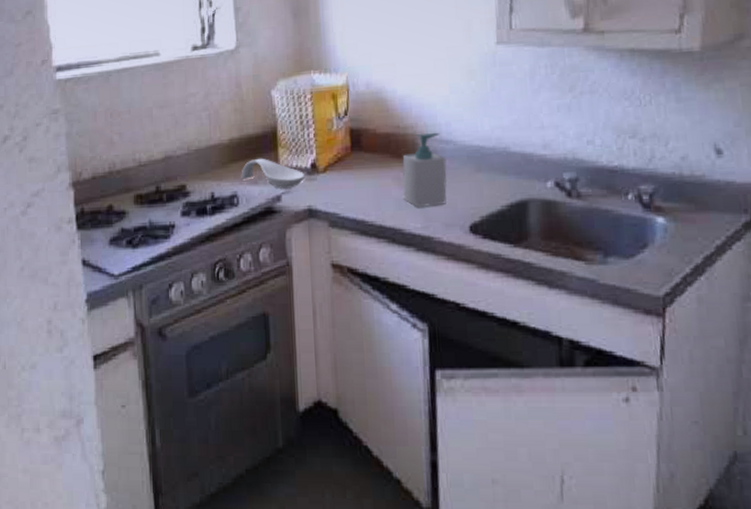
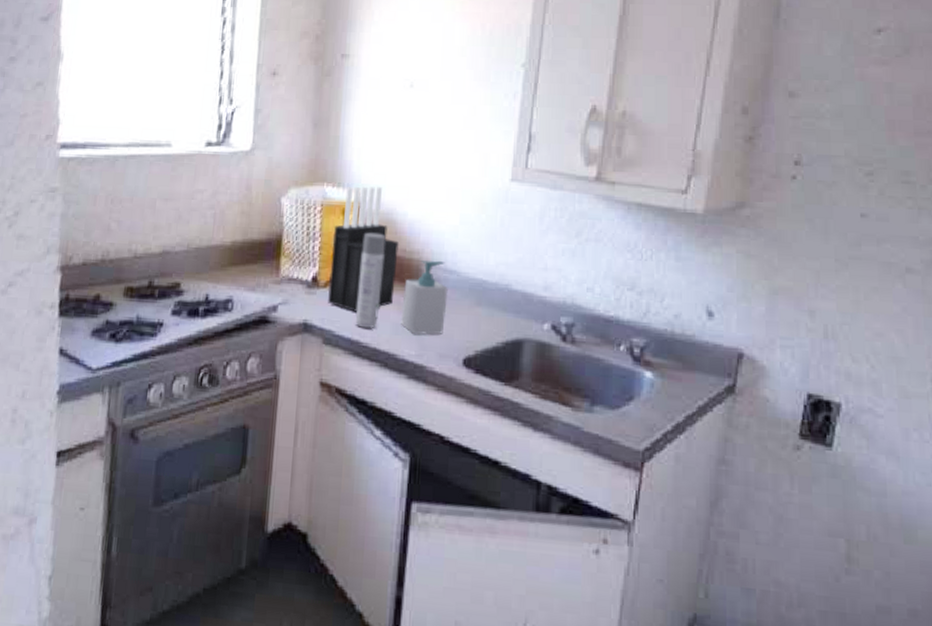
spoon rest: present [241,158,305,189] -> none [239,264,305,300]
knife block: none [326,66,393,193] -> present [327,186,400,312]
spray bottle: none [356,113,381,207] -> present [356,232,386,328]

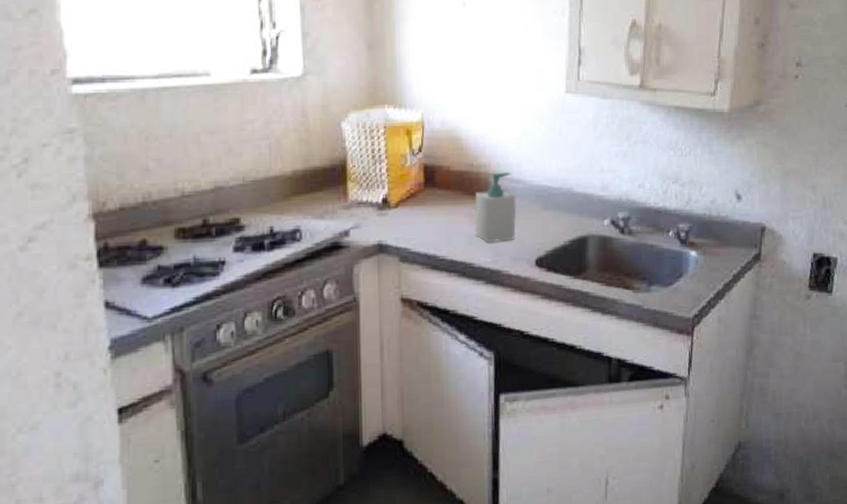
knife block: present [327,186,400,312] -> none [399,105,467,228]
spray bottle: present [356,232,386,328] -> none [430,150,453,242]

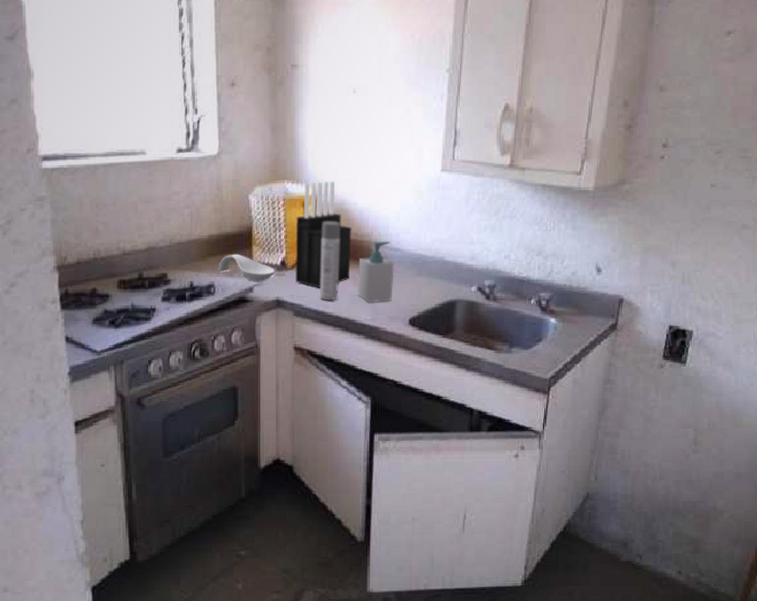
spoon rest: none [305,191,376,224] -> present [218,253,275,281]
knife block: none [399,105,467,228] -> present [294,181,353,288]
spray bottle: none [430,150,453,242] -> present [320,221,340,300]

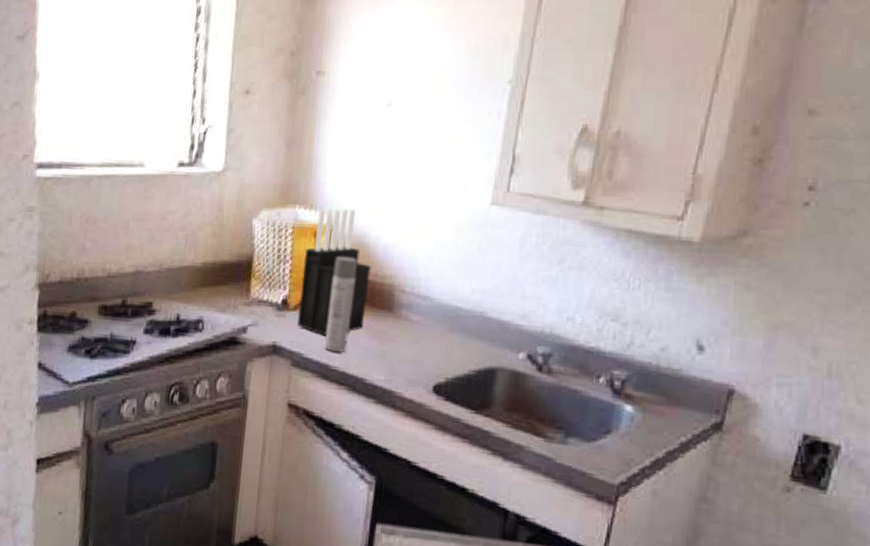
spoon rest: present [218,253,275,281] -> none [209,286,275,322]
soap bottle: present [357,241,394,302] -> none [371,285,420,361]

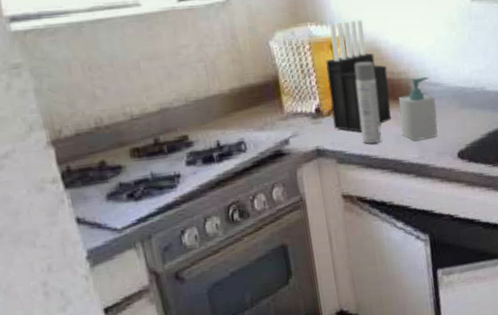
soap bottle: none [371,285,420,361] -> present [398,76,438,141]

